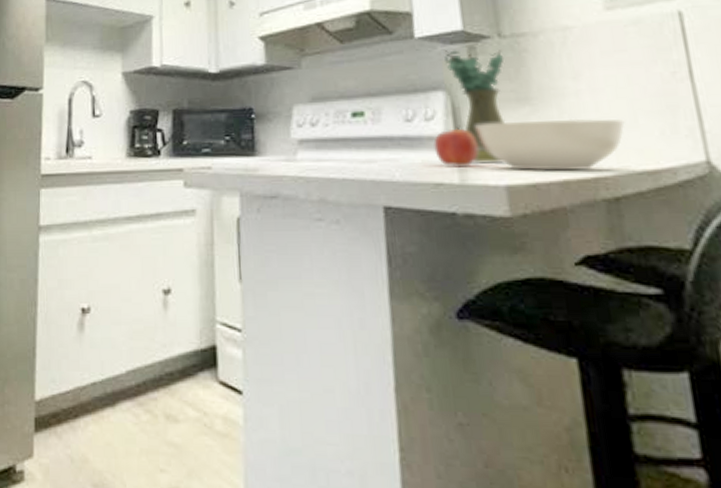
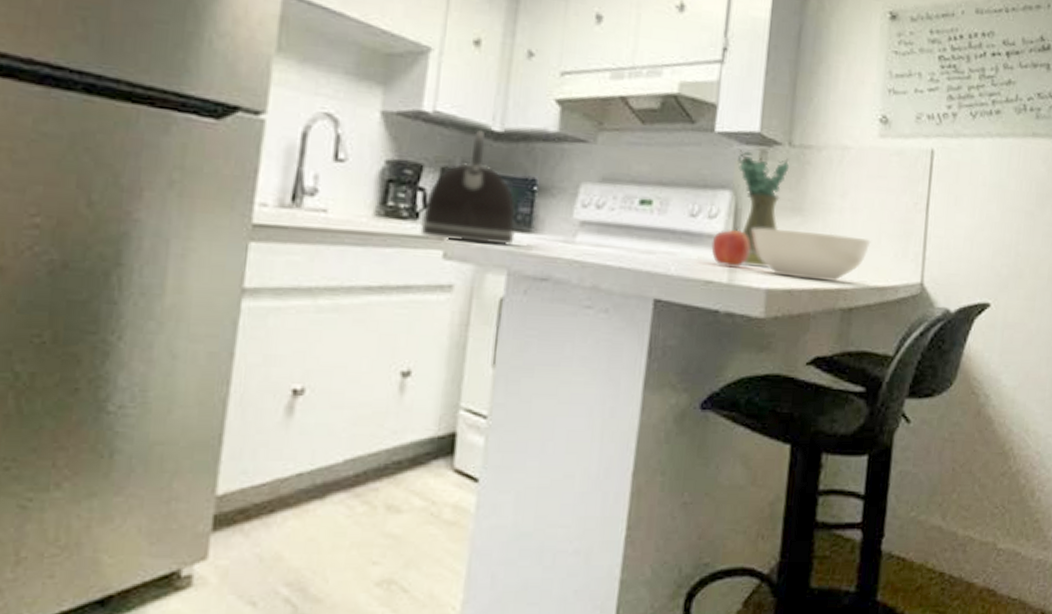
kettle: none [163,74,242,171] -> present [420,130,515,244]

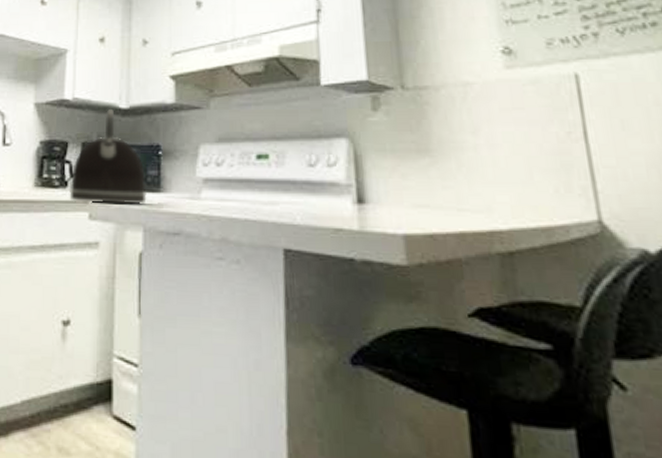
fruit: present [711,226,750,268] -> none [335,172,378,214]
vase: present [738,150,790,268] -> none [349,99,407,212]
bowl: present [751,227,871,281] -> none [376,172,521,223]

